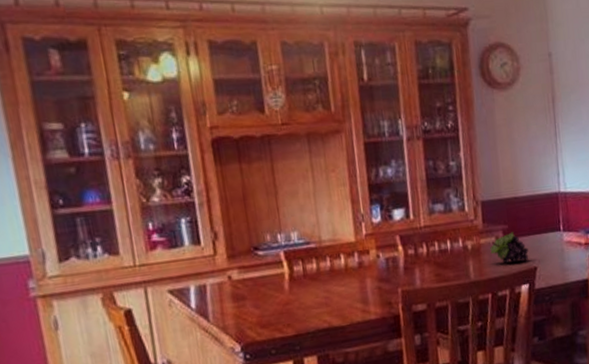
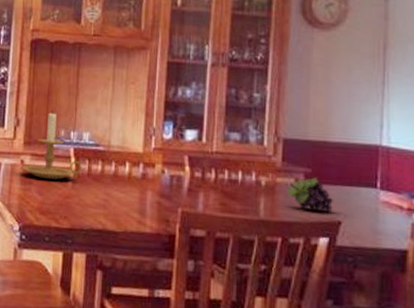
candle holder: none [231,215,297,291] -> present [22,110,83,180]

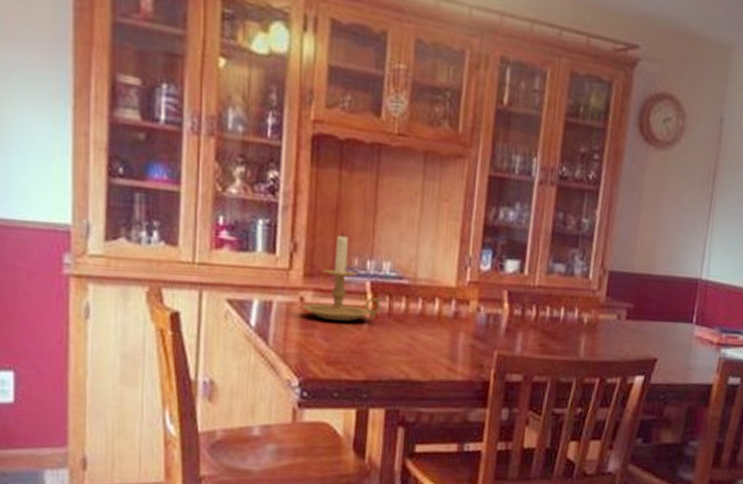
fruit: present [287,177,333,212] -> none [608,313,652,349]

